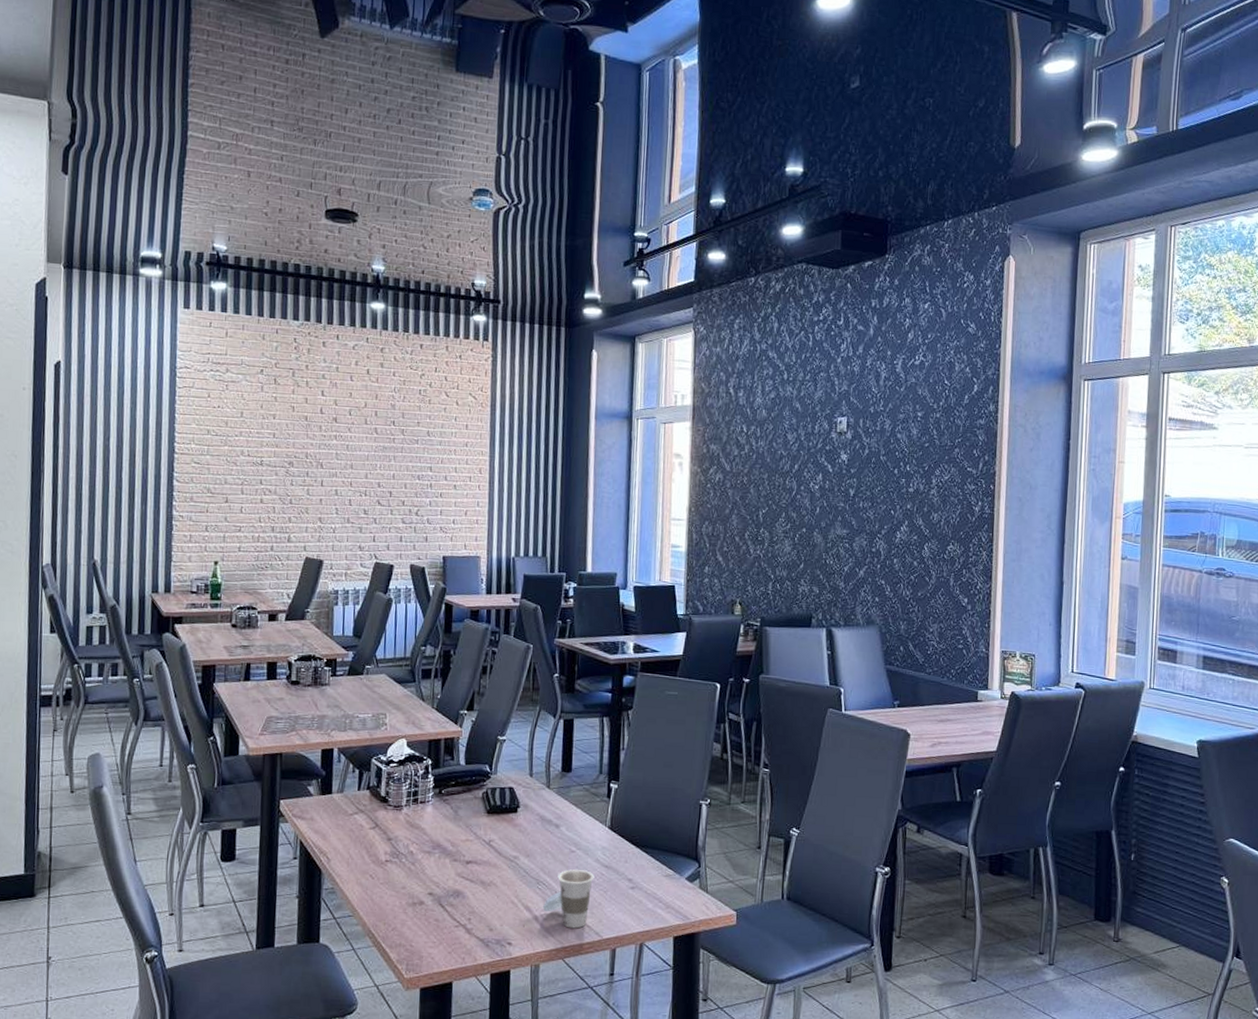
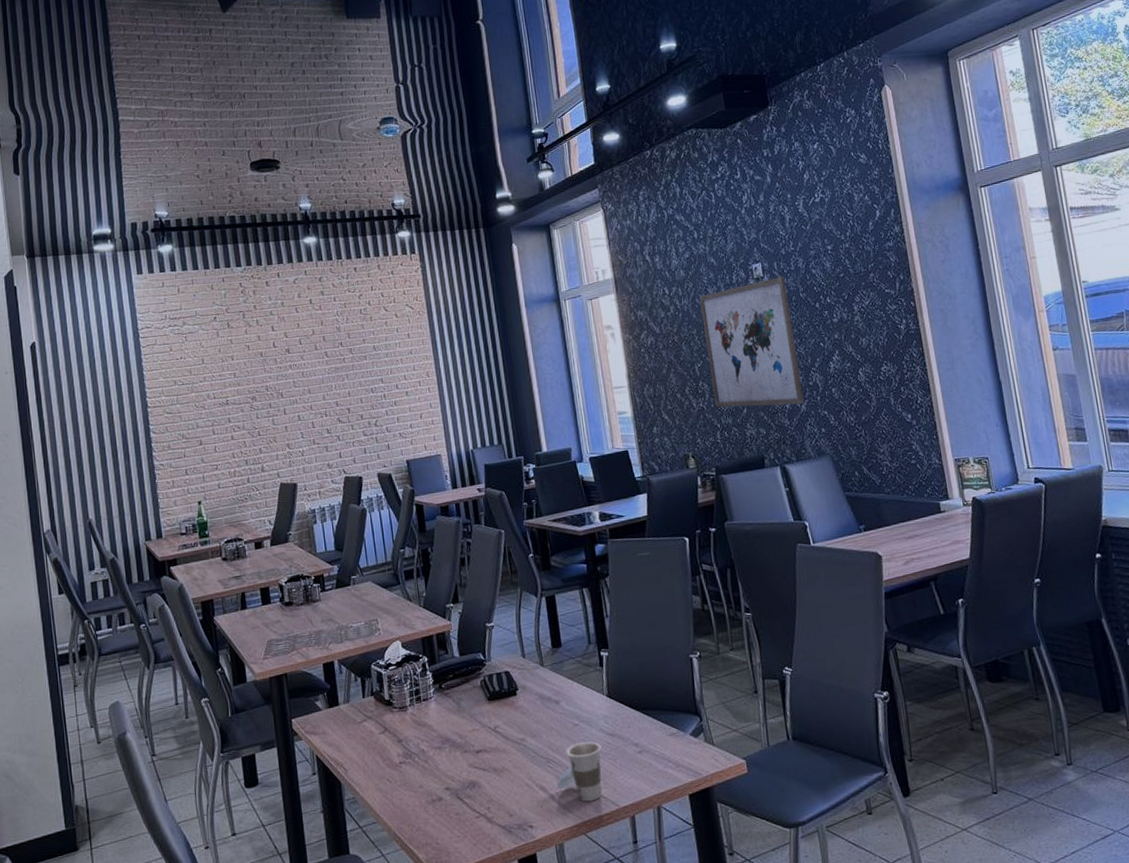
wall art: none [772,435,869,569] -> present [699,276,805,408]

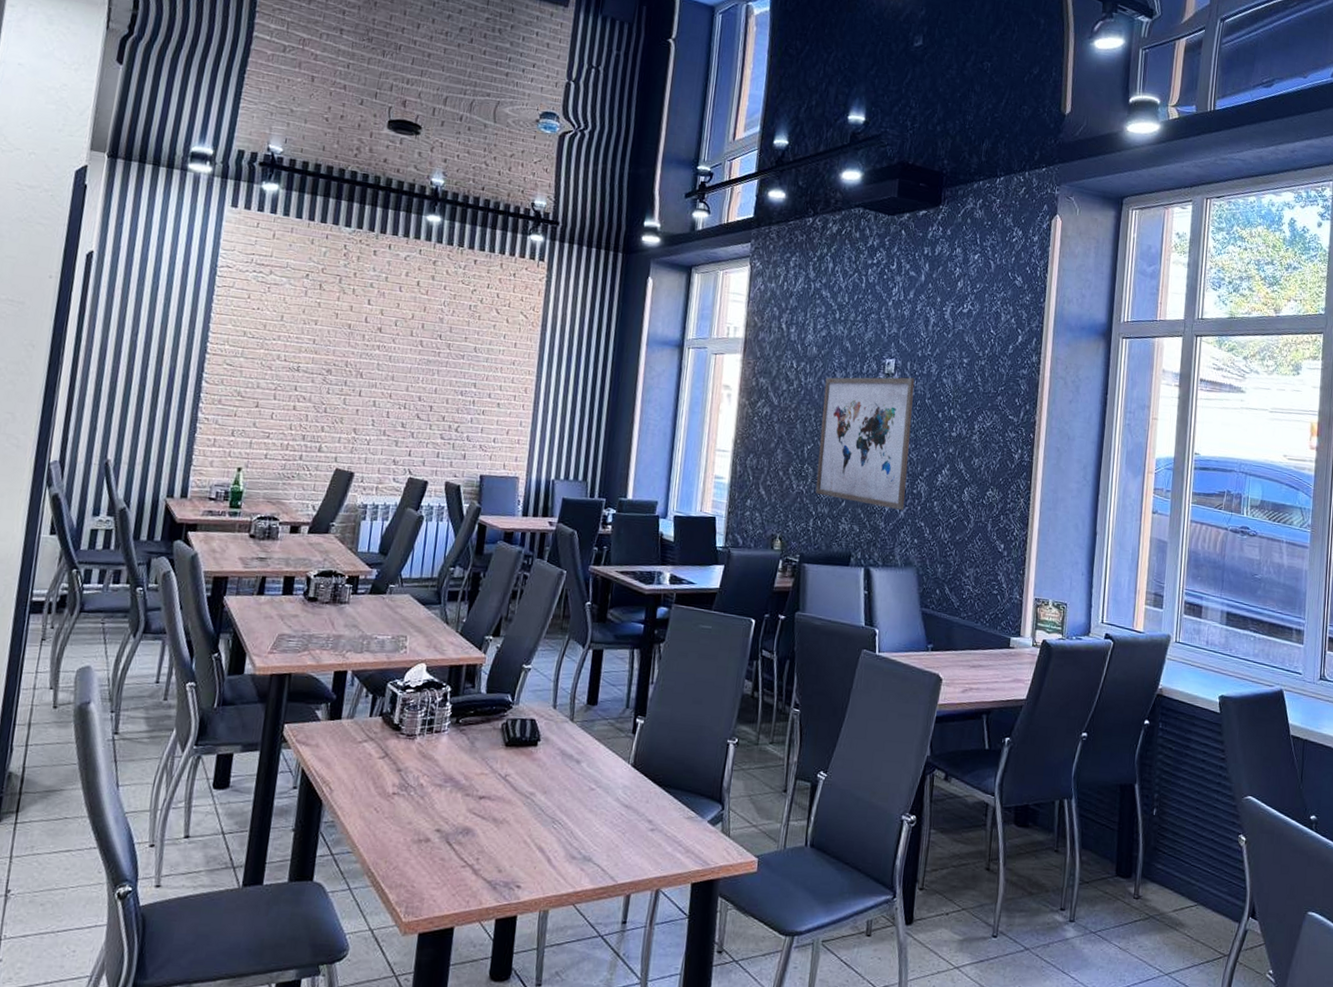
cup: present [556,741,602,802] -> none [556,808,614,872]

